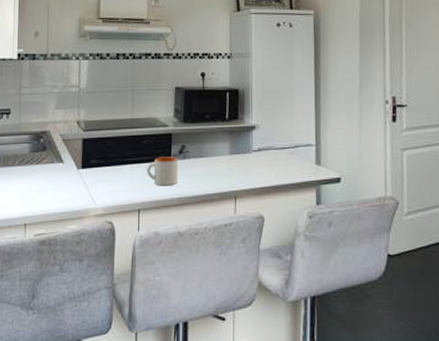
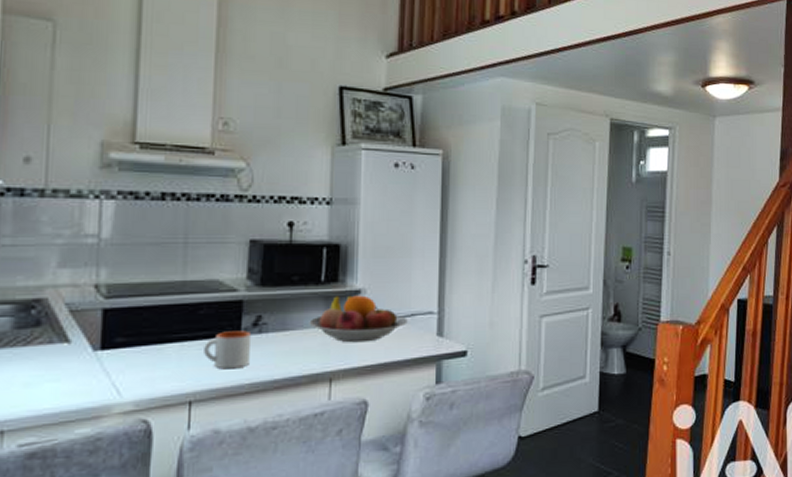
fruit bowl: none [218,130,292,168] -> present [309,295,408,343]

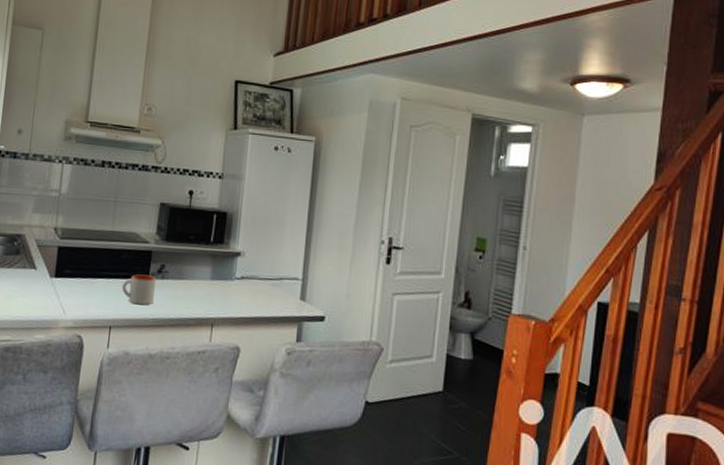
fruit bowl: present [309,295,408,343] -> none [199,255,277,298]

